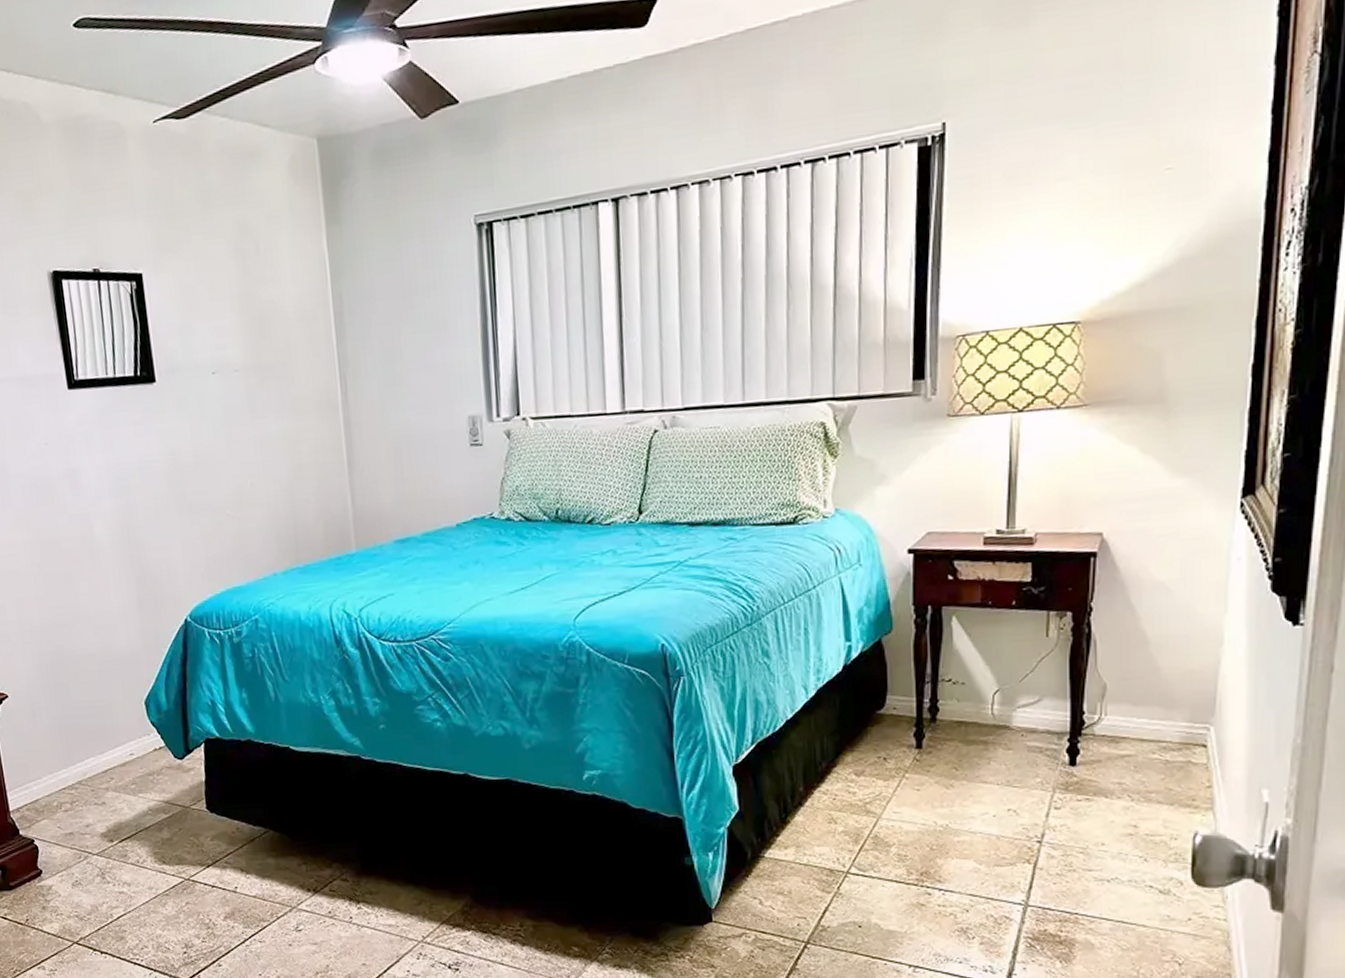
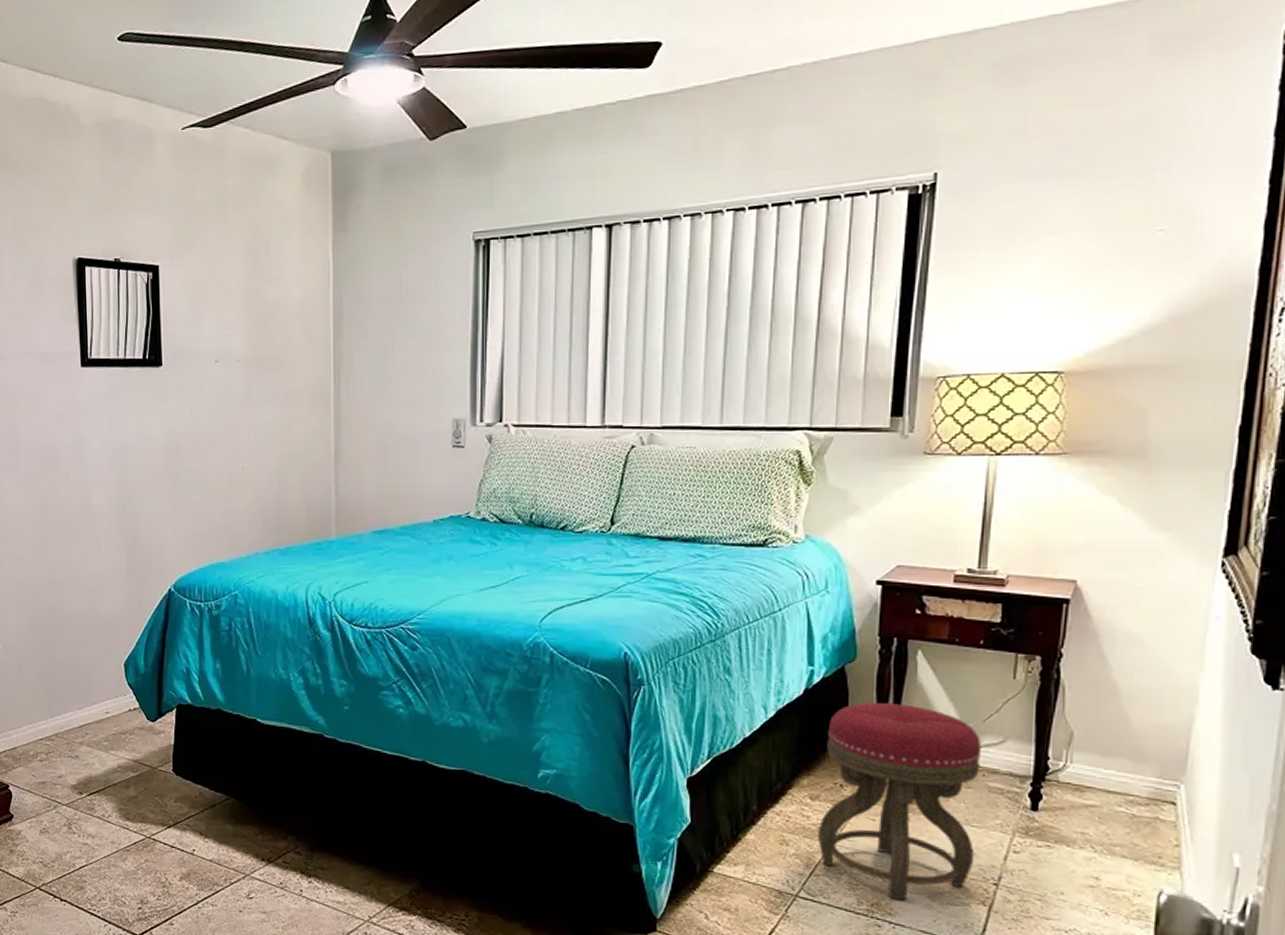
stool: none [865,672,1018,867] -> present [818,703,981,901]

